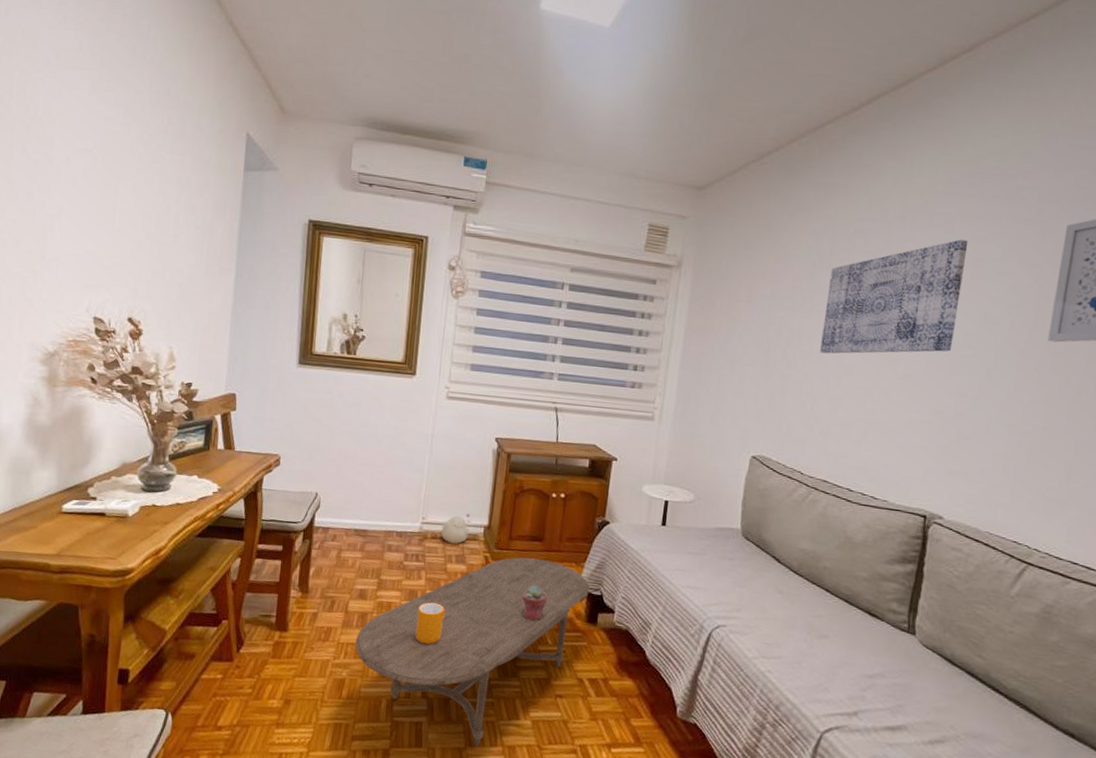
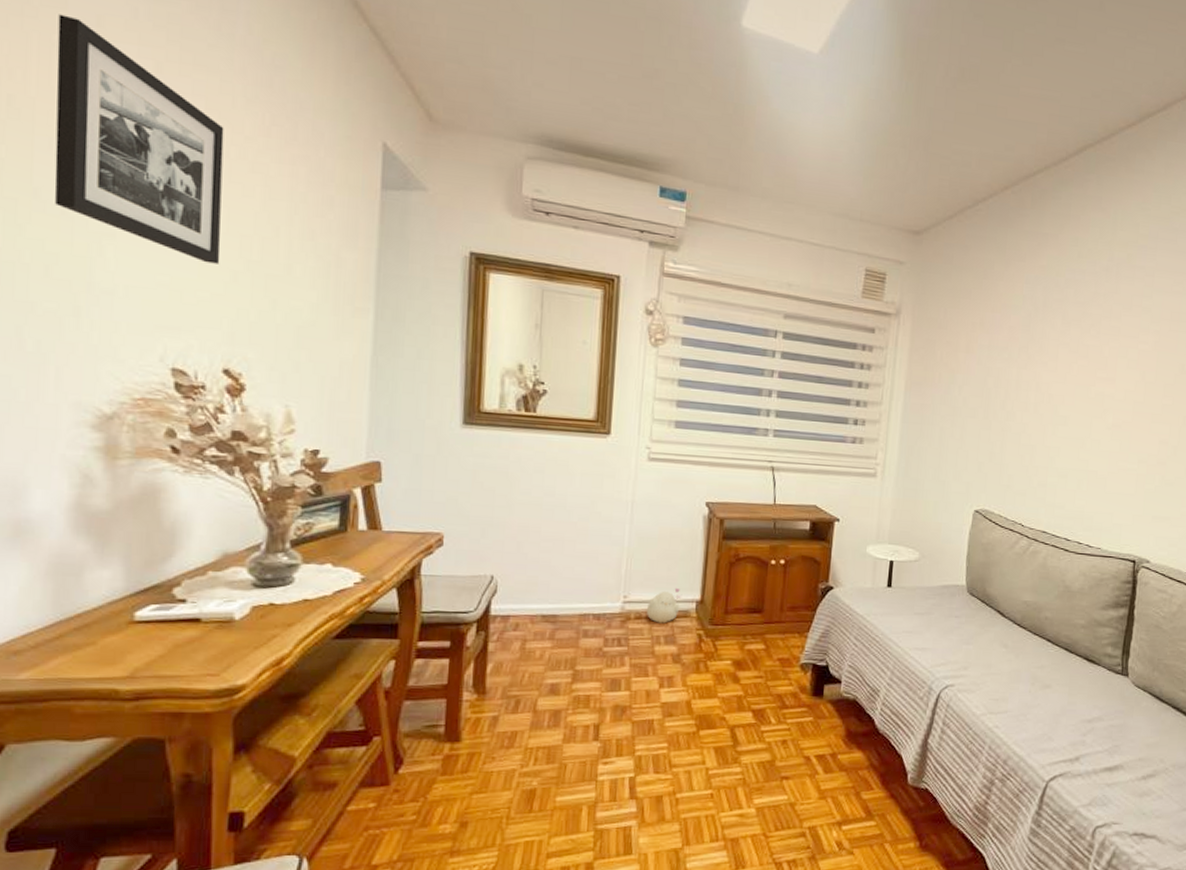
picture frame: none [24,51,136,236] -> present [54,14,224,264]
coffee table: present [355,557,590,746] -> none [547,631,814,844]
mug: present [416,602,445,645] -> none [620,691,654,739]
potted succulent: present [522,585,547,621] -> none [741,661,769,700]
wall art: present [820,239,968,354] -> none [1037,292,1166,405]

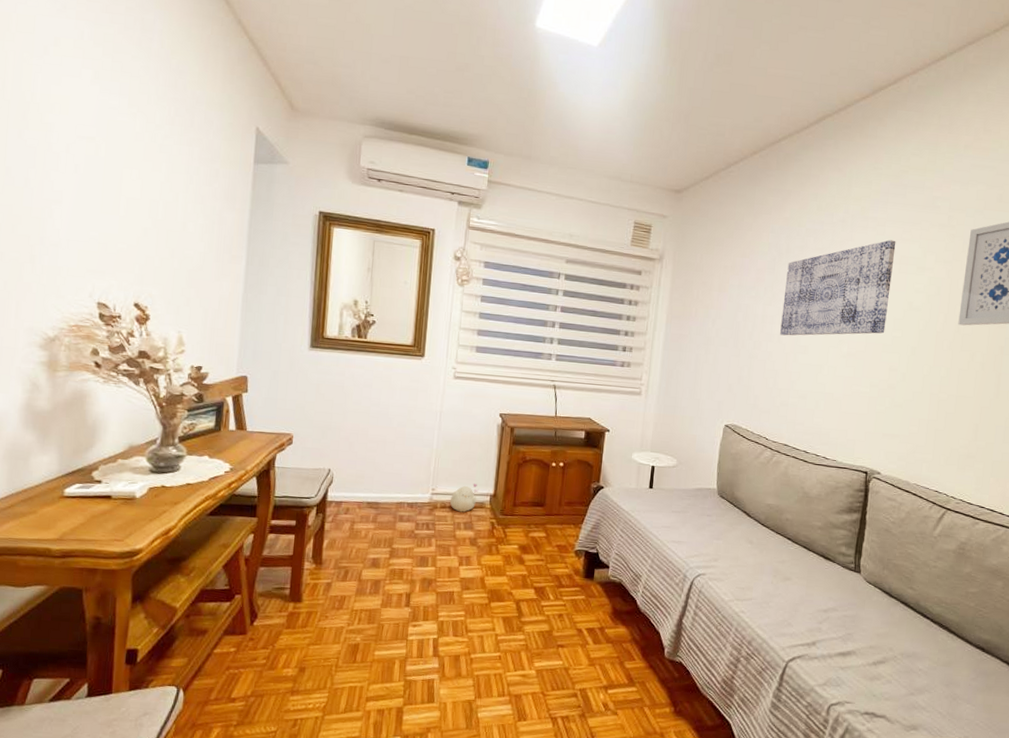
picture frame: present [54,14,224,264] -> none [20,38,141,223]
wall art: none [1037,292,1166,405] -> present [780,240,896,336]

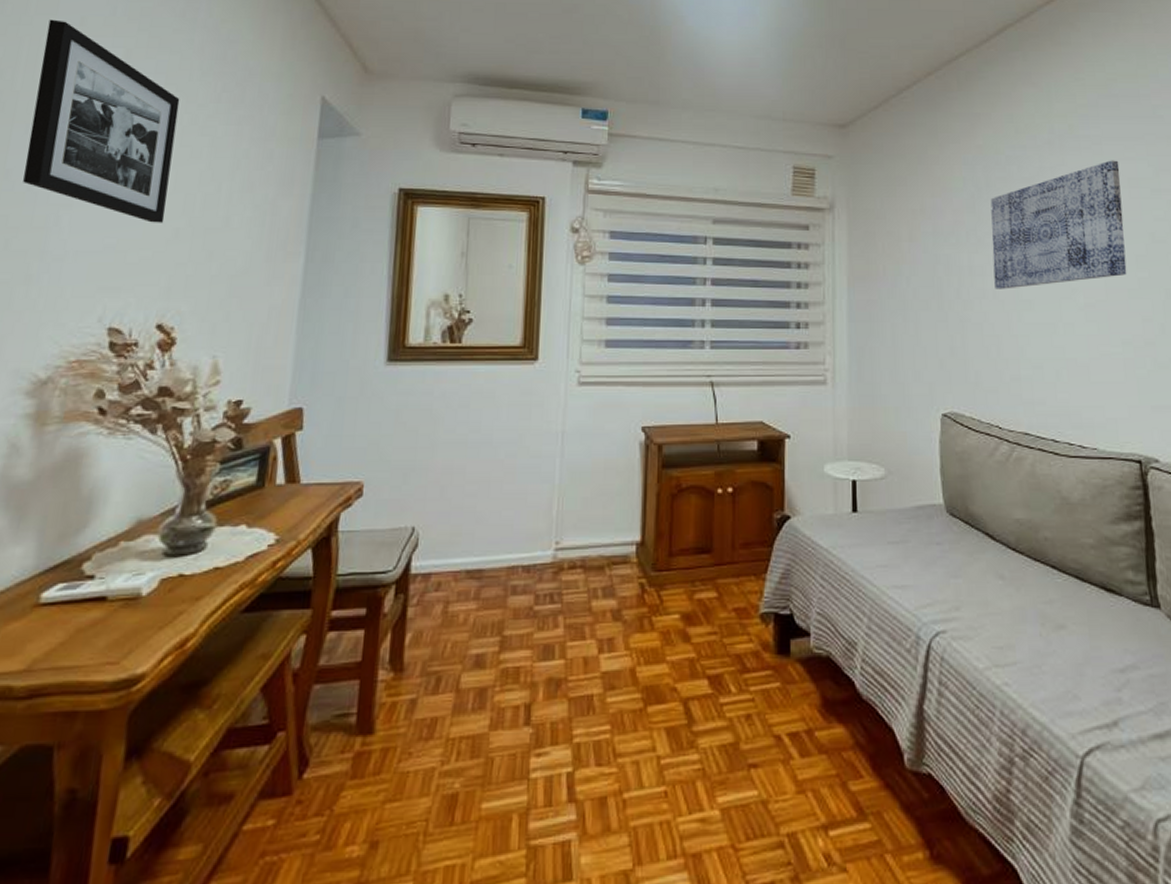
picture frame: none [20,38,141,223] -> present [23,19,180,223]
plush toy: present [450,484,479,513] -> none [582,529,620,573]

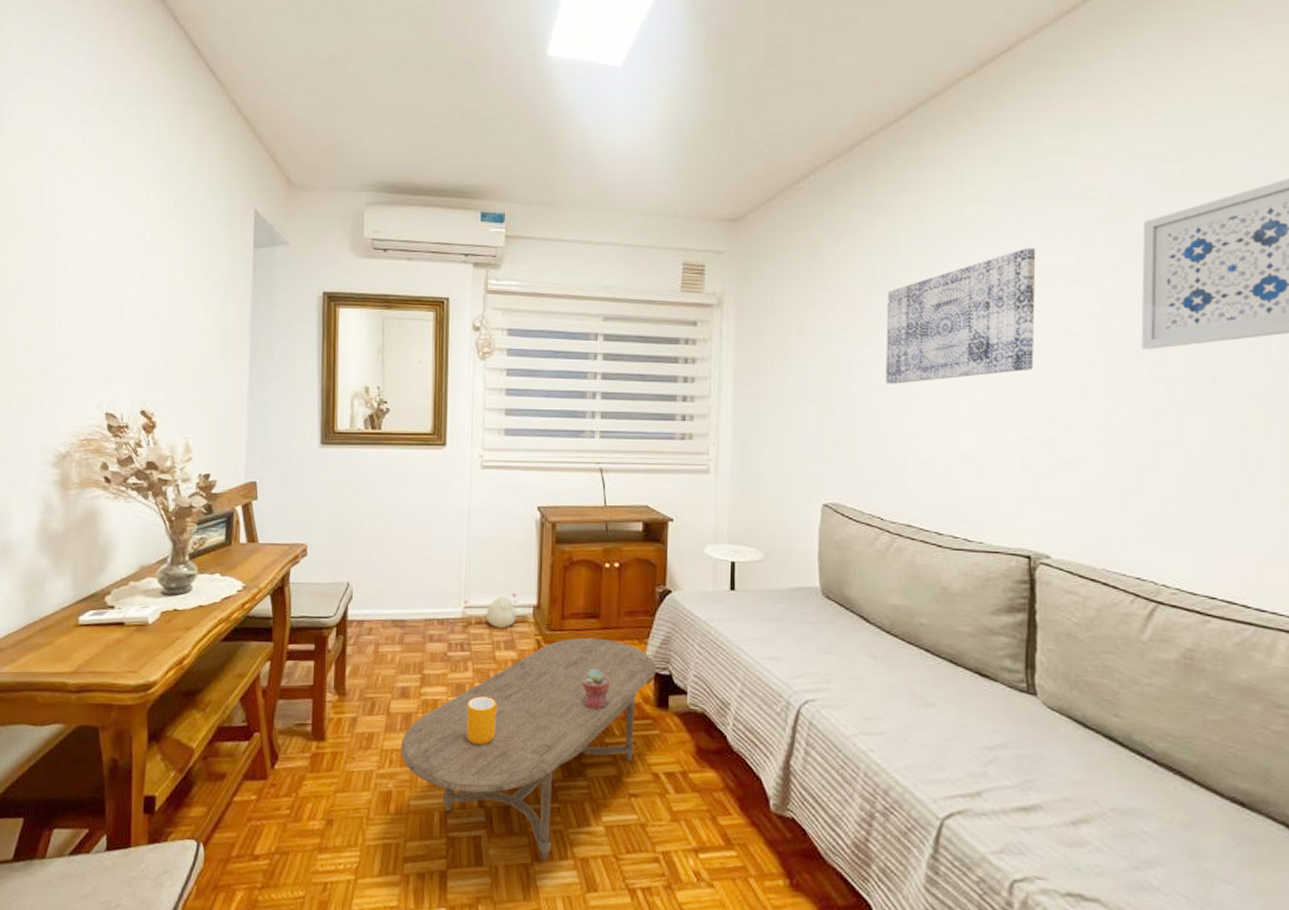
picture frame: present [23,19,180,223] -> none [31,150,142,325]
coffee table: none [471,576,776,863] -> present [400,637,656,861]
mug: none [555,658,593,721] -> present [467,696,497,745]
plush toy: none [582,529,620,573] -> present [487,593,519,629]
potted succulent: none [692,613,723,663] -> present [581,668,609,710]

